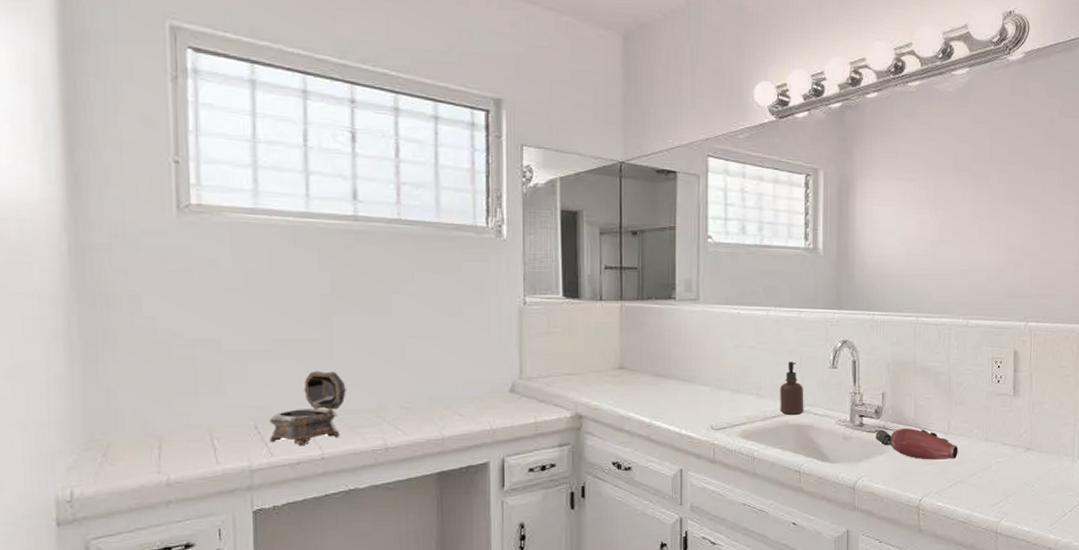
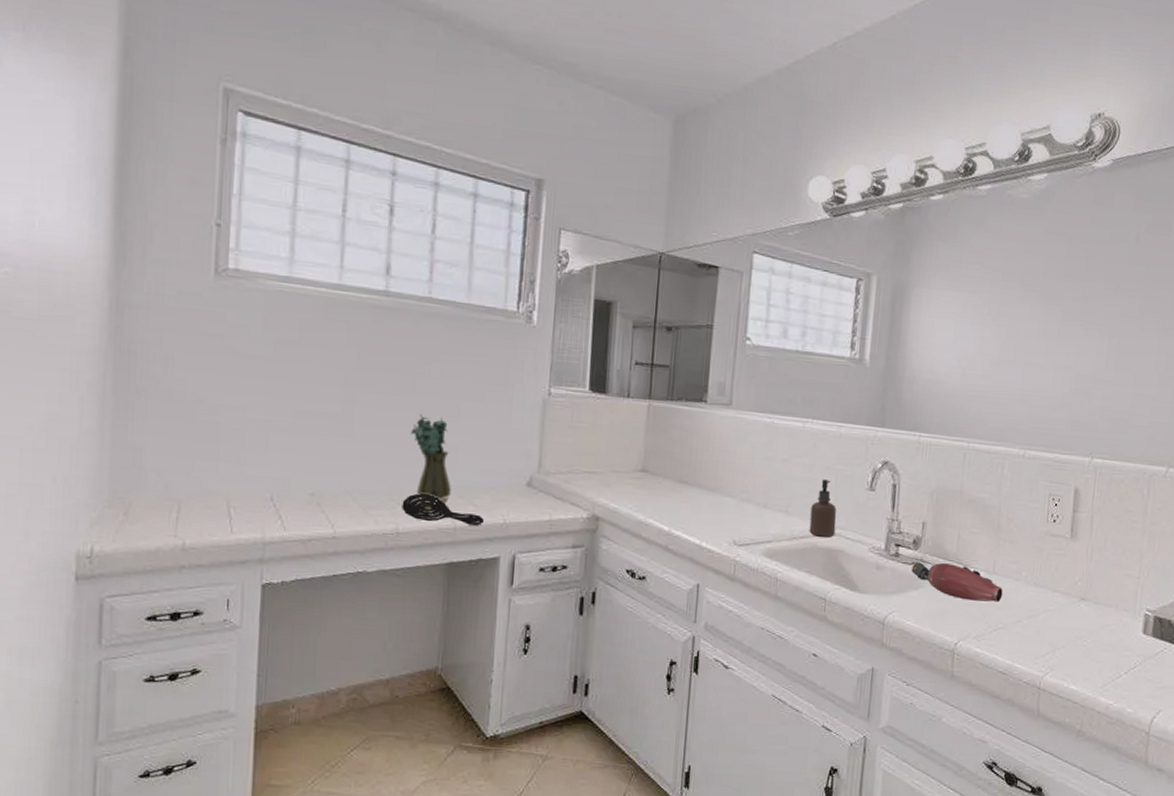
jewelry box: present [269,370,346,446] -> none [284,446,363,523]
hairbrush: none [388,408,472,435] -> present [401,493,485,525]
vase: none [391,333,436,423] -> present [411,415,451,510]

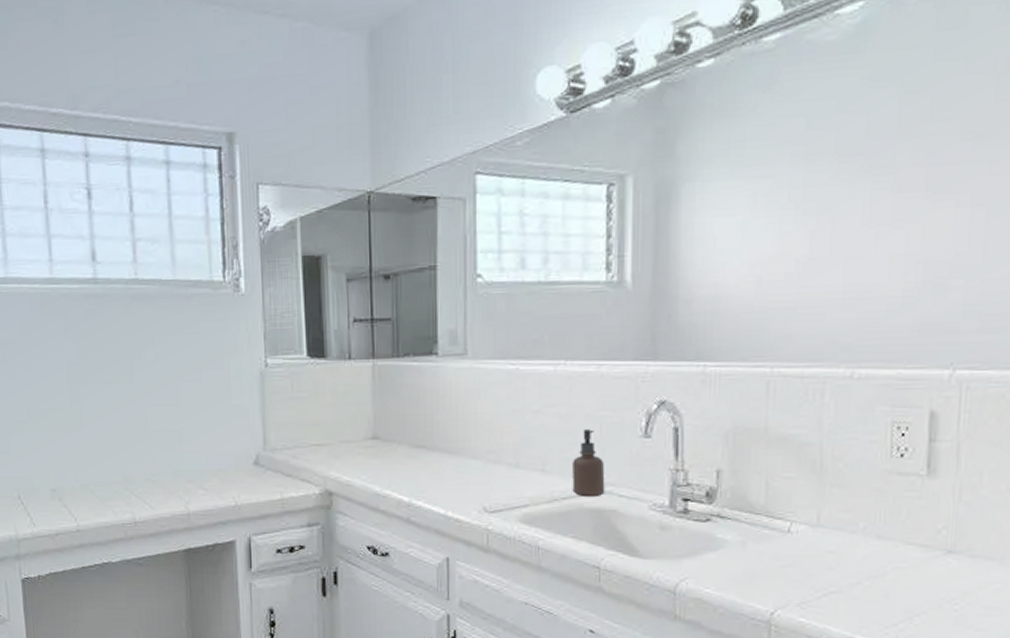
hairbrush: present [401,493,485,525] -> none [135,481,217,509]
vase: present [411,415,451,510] -> none [135,401,180,497]
hair dryer: present [911,562,1003,602] -> none [706,516,833,561]

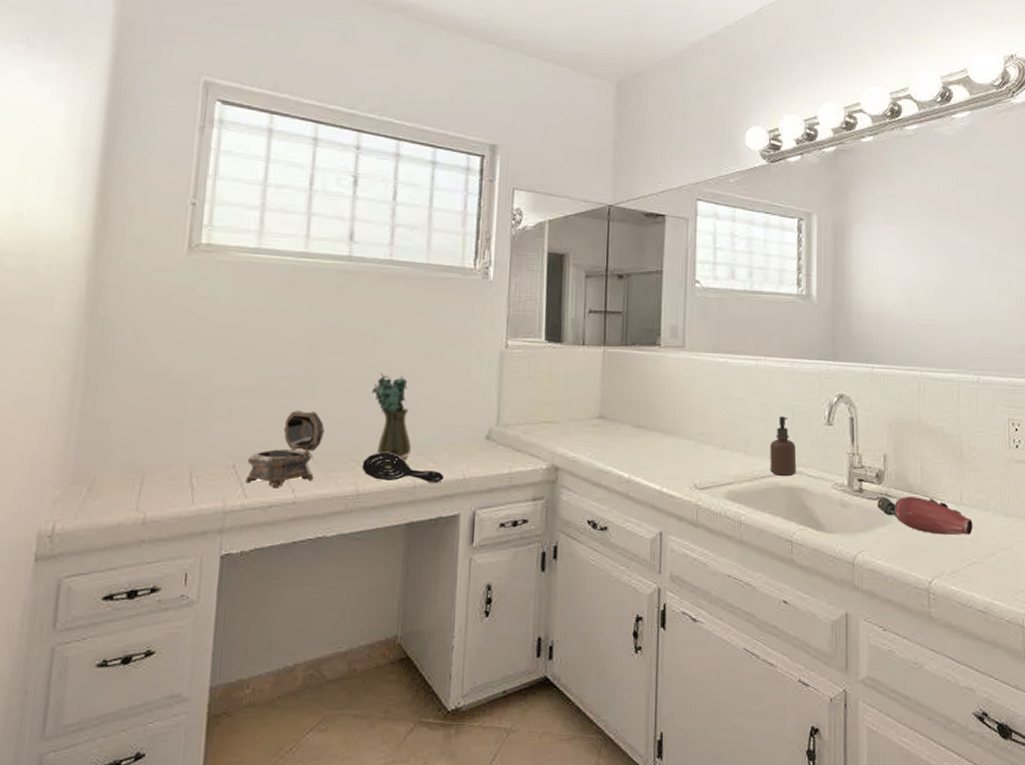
jewelry box: none [30,441,96,517] -> present [245,410,325,488]
vase: none [135,401,180,497] -> present [371,373,411,469]
hairbrush: none [135,481,217,509] -> present [362,453,445,482]
hair dryer: none [706,516,833,561] -> present [877,496,973,535]

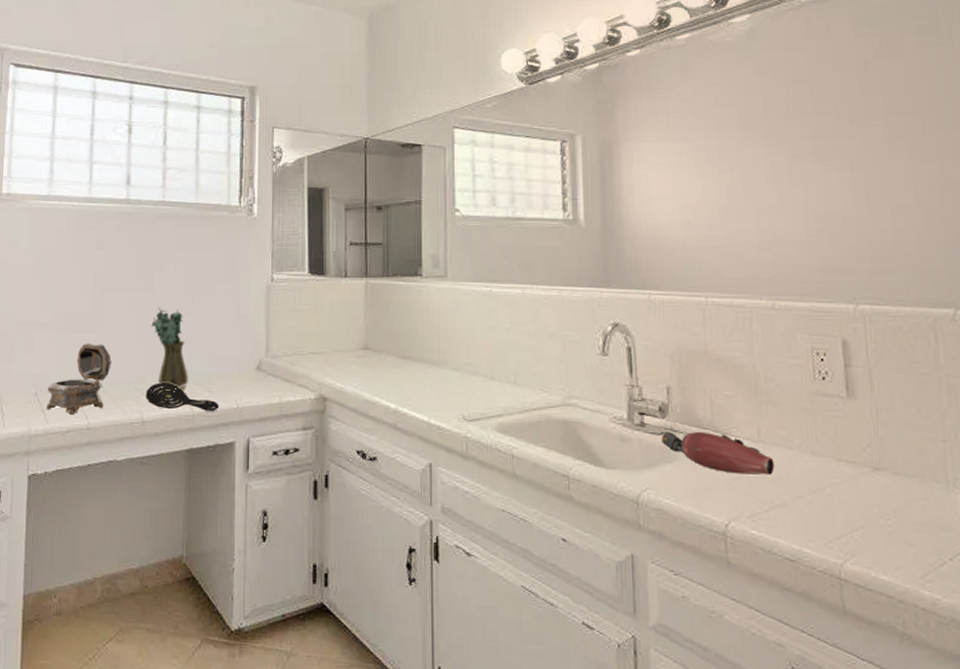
soap dispenser: present [770,416,797,477] -> none [541,346,570,409]

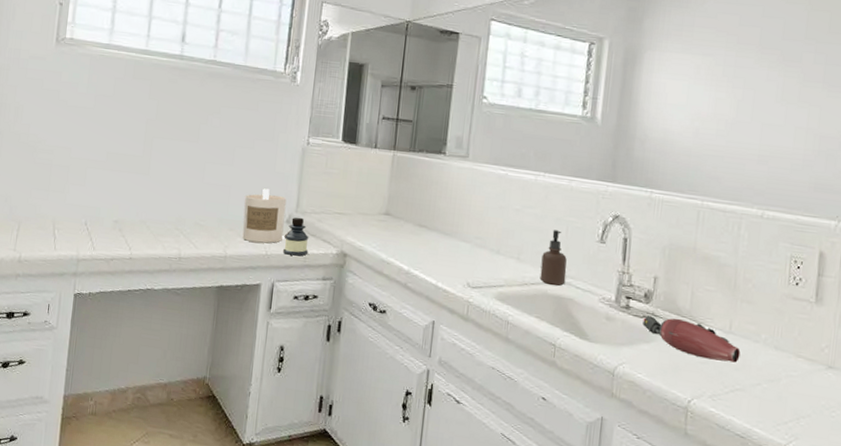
jewelry box: present [46,342,111,415] -> none [94,182,156,245]
hairbrush: present [145,382,220,411] -> none [184,224,250,255]
vase: present [151,308,188,398] -> none [194,158,224,239]
candle: none [208,334,255,395] -> present [242,188,287,244]
ink bottle: none [255,362,284,406] -> present [282,217,309,256]
soap dispenser: none [541,346,570,409] -> present [540,230,567,287]

